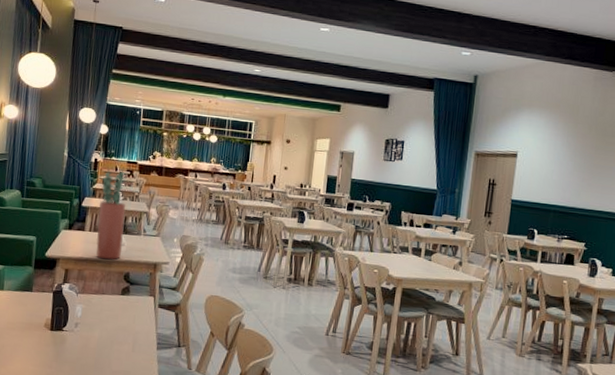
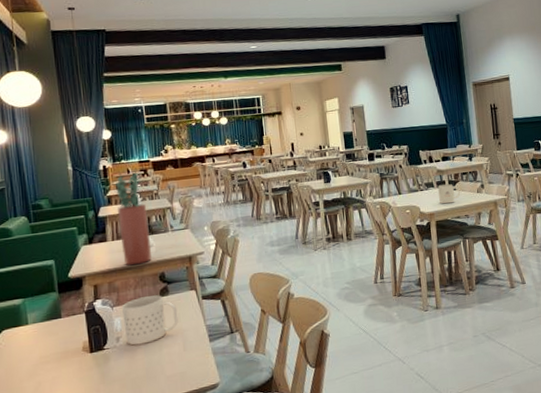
mug: none [83,291,134,336] -> present [121,295,179,346]
mug: none [410,251,436,274] -> present [437,183,461,204]

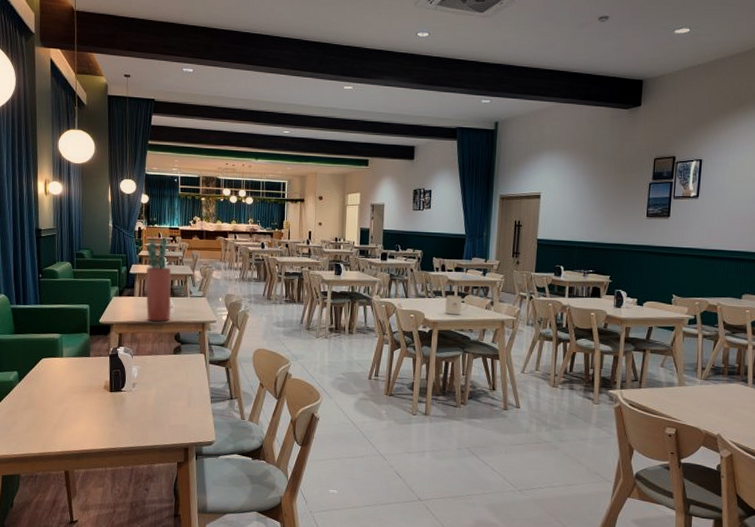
mug: present [121,295,179,346] -> none [139,352,187,394]

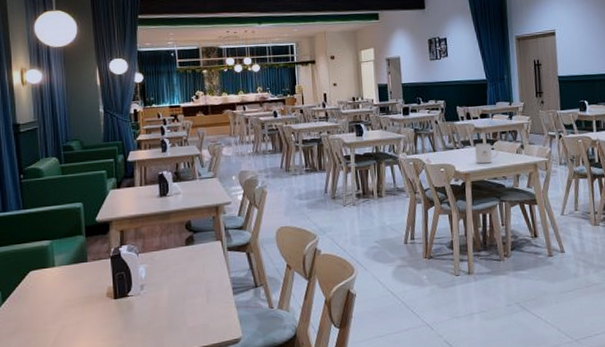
vase: present [146,233,172,322] -> none [146,112,179,213]

